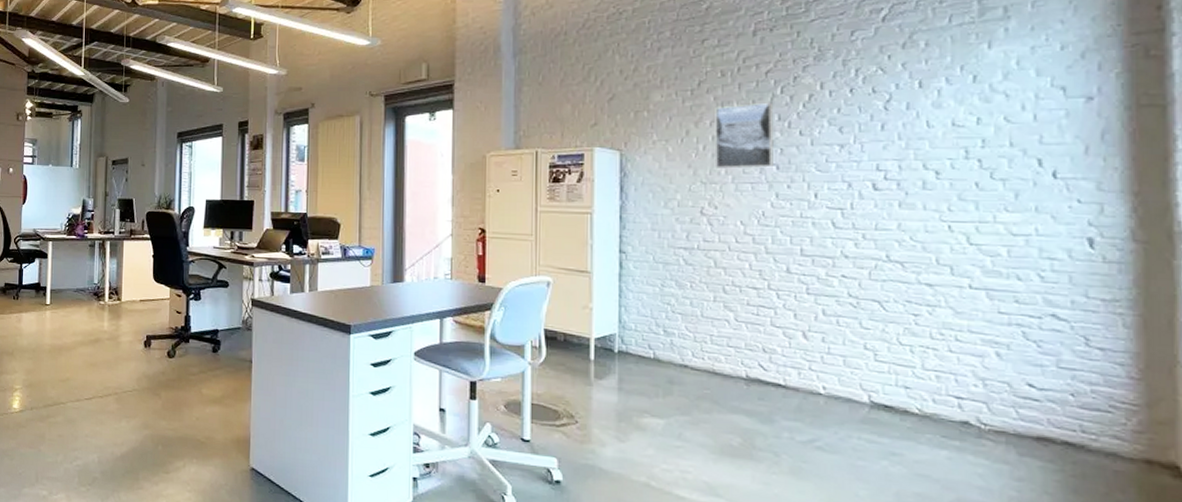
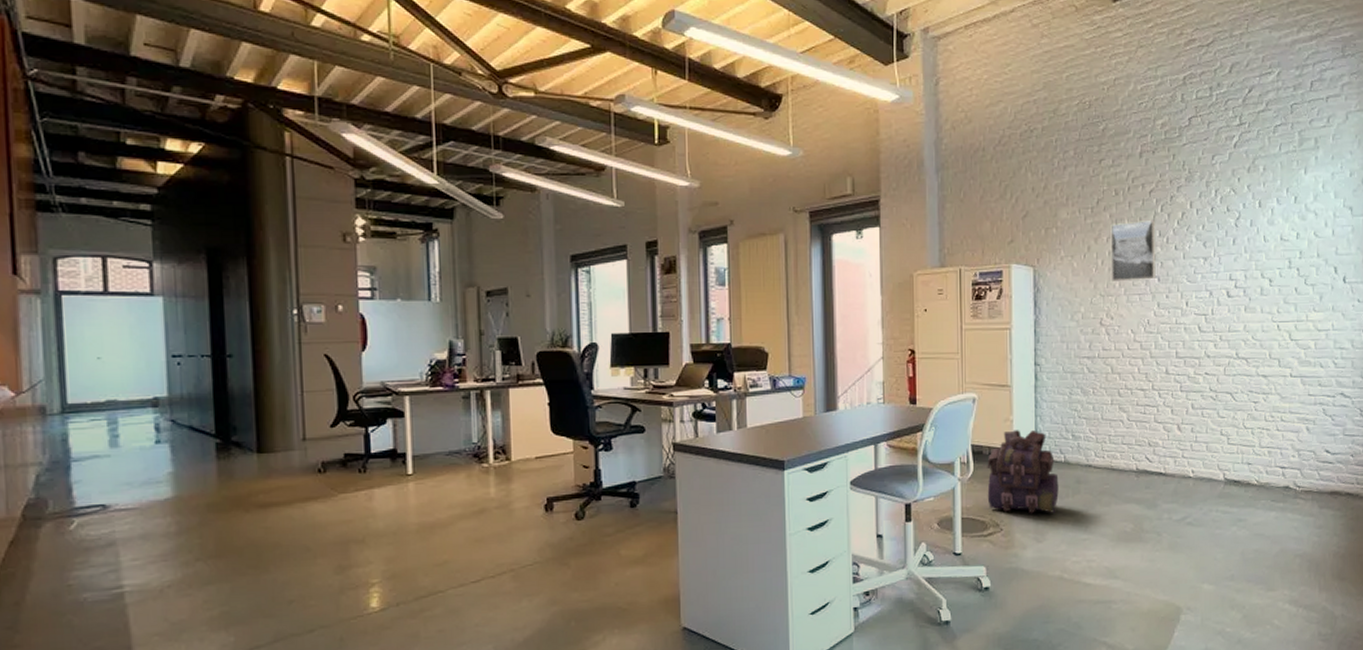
backpack: none [561,318,646,413] -> present [987,429,1059,514]

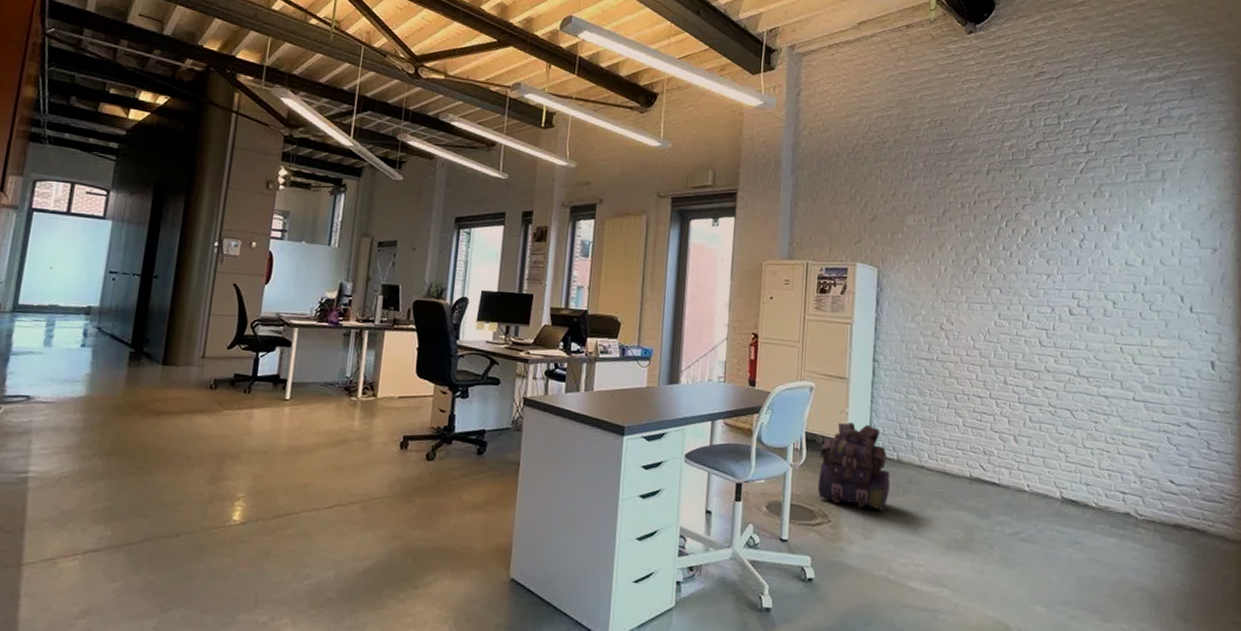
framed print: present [1110,219,1156,282] -> none [954,233,999,291]

